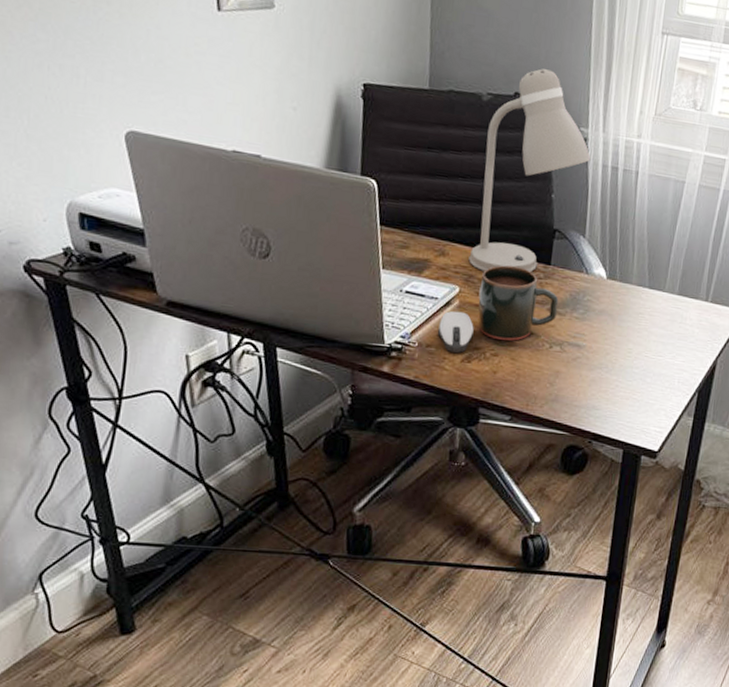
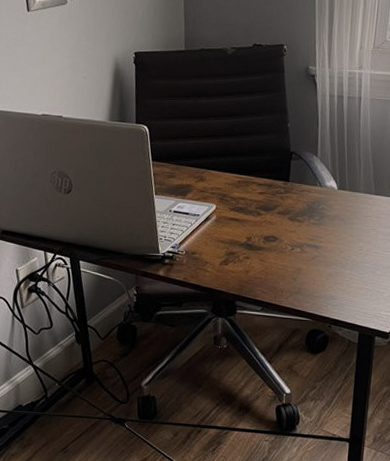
computer mouse: present [437,310,474,354] -> none [200,224,229,258]
desk lamp: present [469,68,591,273] -> none [222,22,320,191]
mug: present [477,265,559,342] -> none [231,185,298,246]

